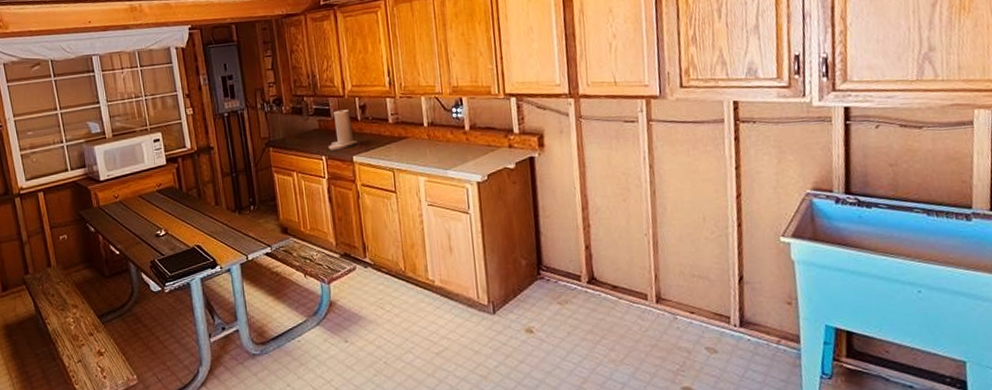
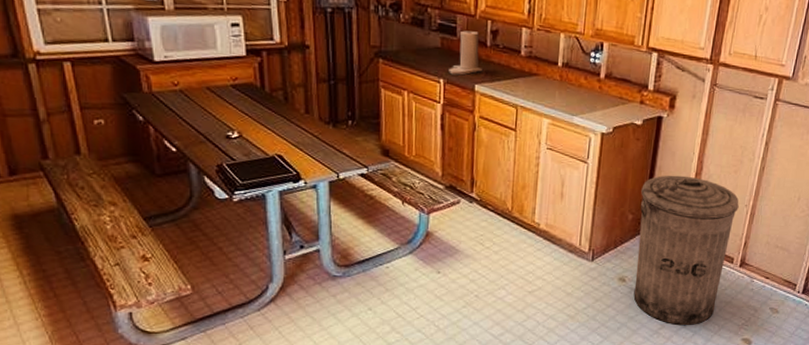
trash can: none [528,212,641,378] -> present [633,175,739,326]

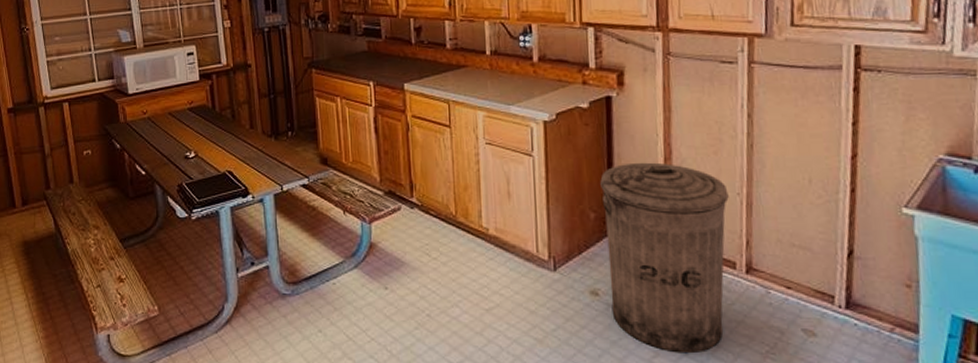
paper towel: present [447,30,483,76] -> none [376,31,411,76]

